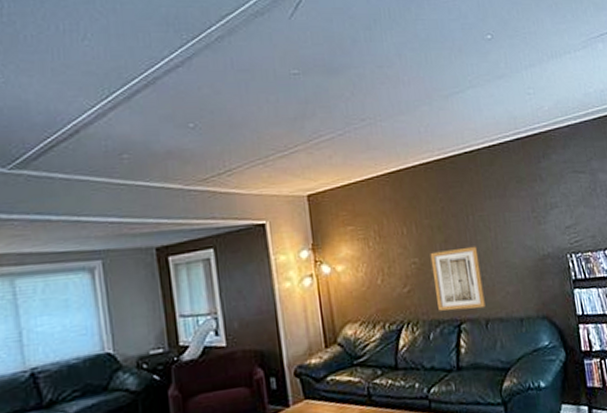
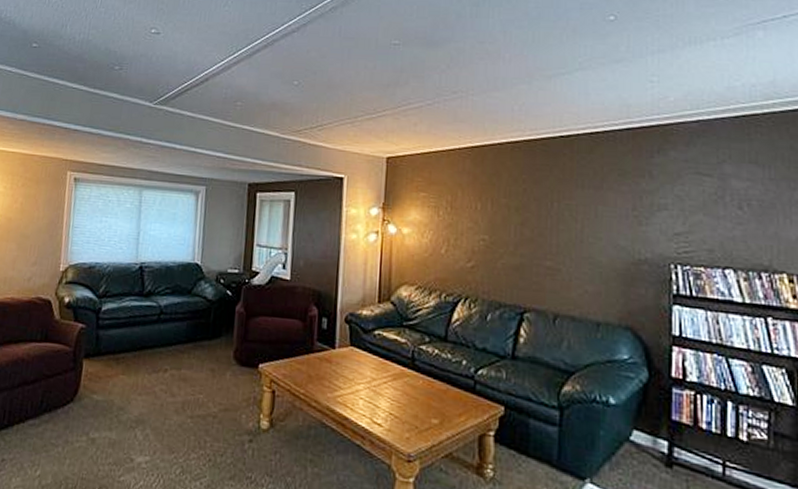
wall art: present [430,246,486,311] -> none [501,232,558,302]

